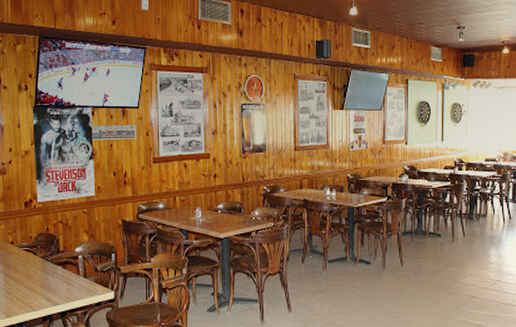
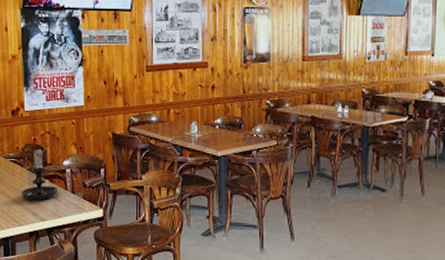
candle holder: none [34,236,71,286] -> present [21,147,59,201]

